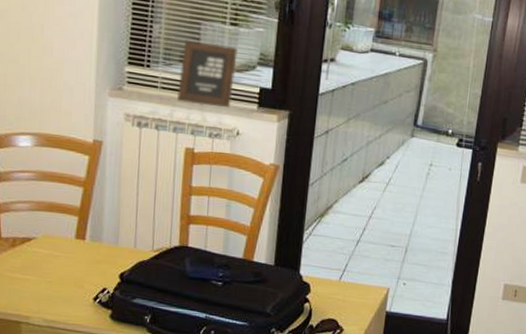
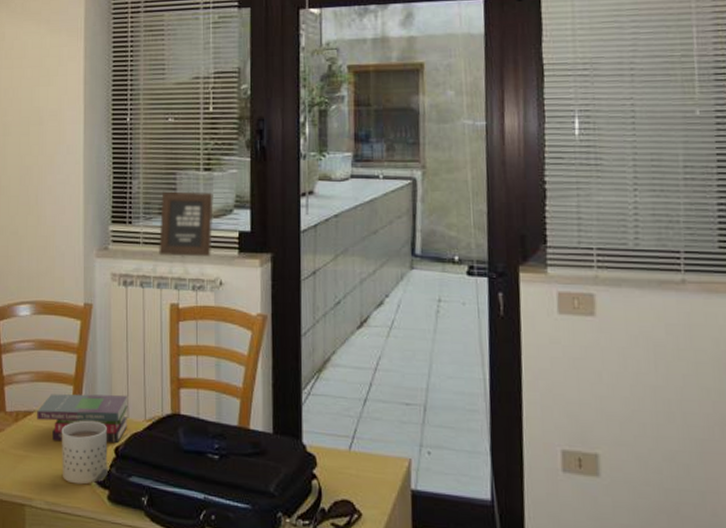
books: none [37,223,137,270] -> present [37,394,128,444]
mug: none [62,248,113,305] -> present [61,420,108,485]

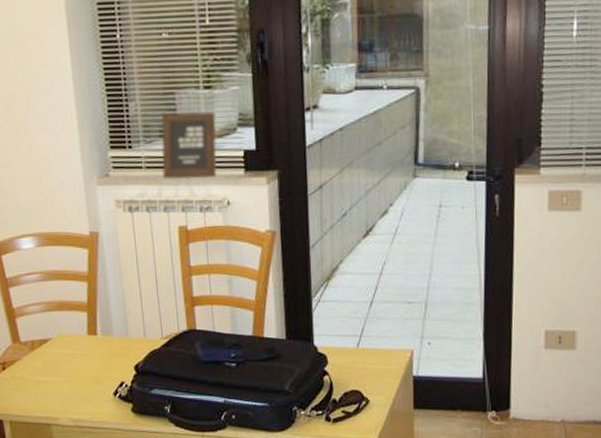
books: present [37,394,128,444] -> none [52,316,146,365]
mug: present [61,420,108,485] -> none [79,342,130,401]

